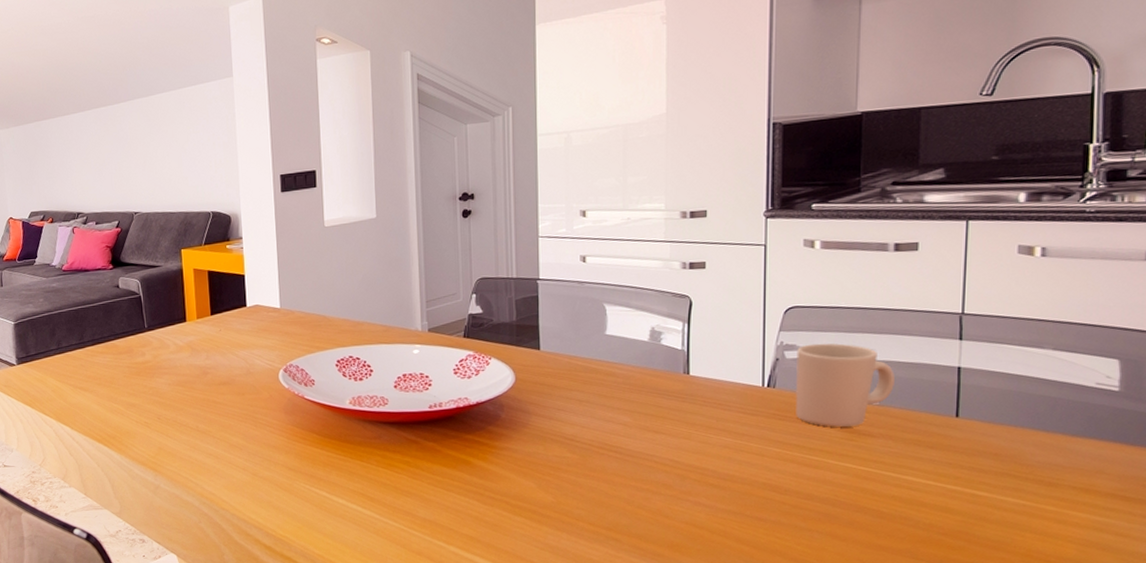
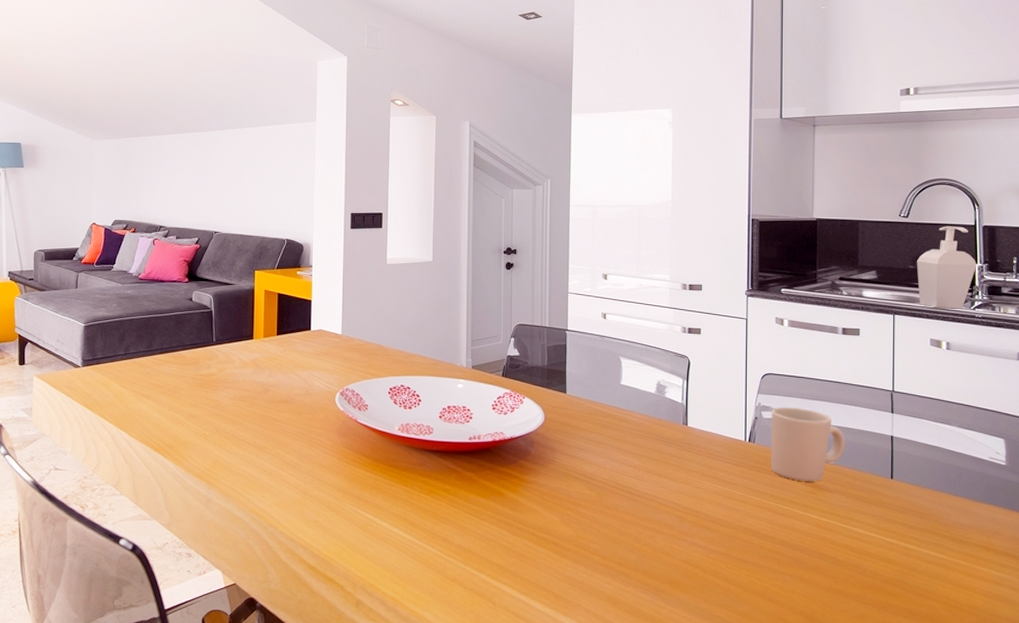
soap bottle: none [1002,97,1092,207] -> present [916,226,977,309]

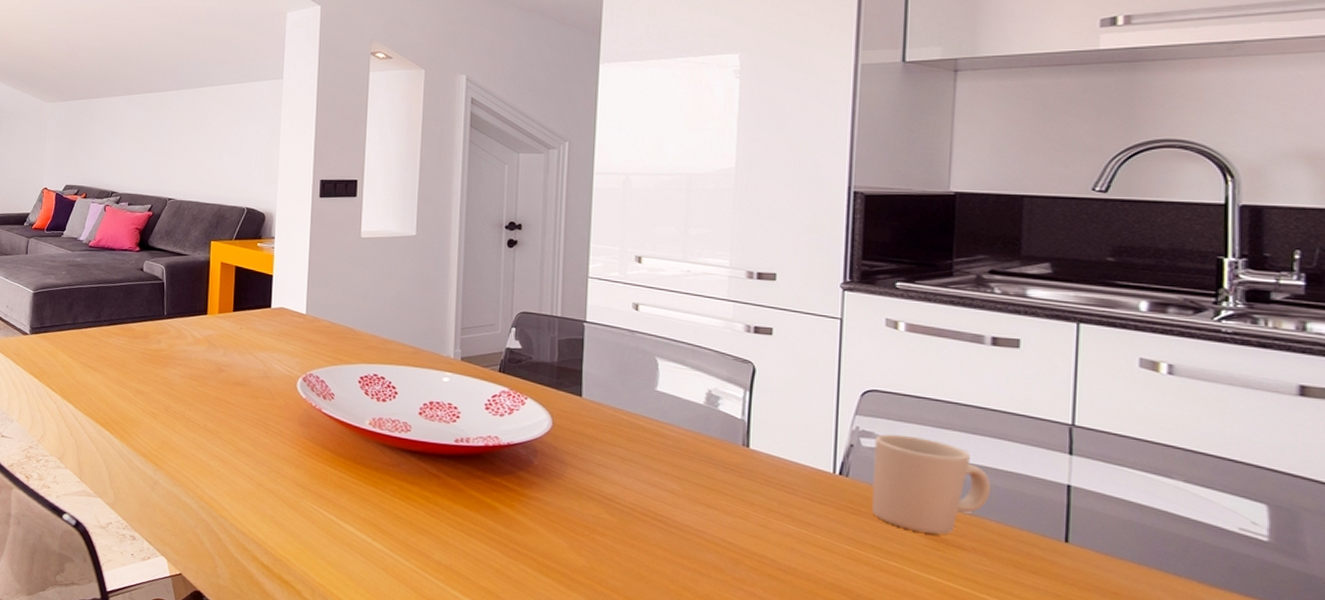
soap bottle: present [916,226,977,309] -> none [1119,204,1227,320]

